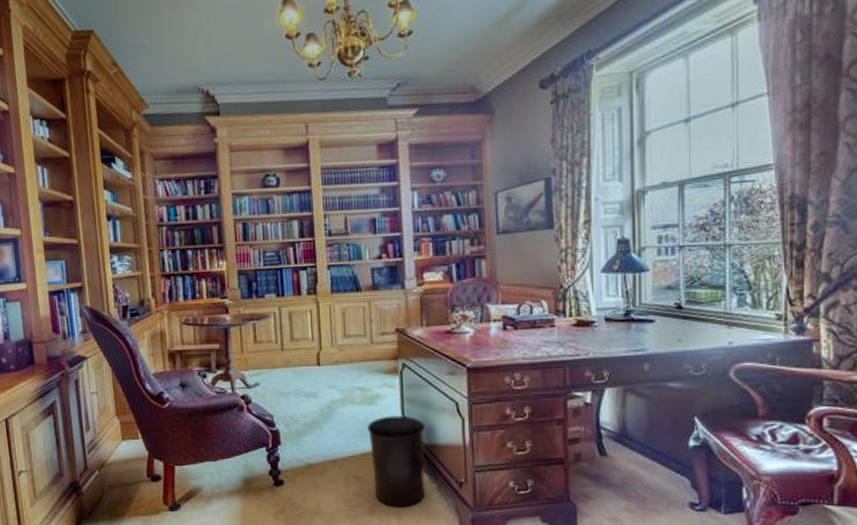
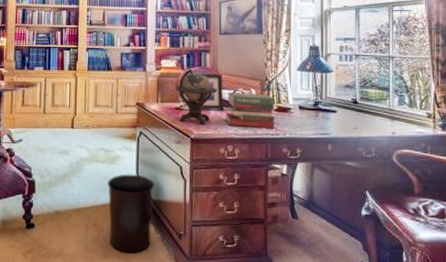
globe: none [443,278,498,349] -> present [175,66,217,124]
picture frame: none [470,284,507,331] -> present [195,73,224,110]
books: none [509,305,574,349] -> present [225,92,276,129]

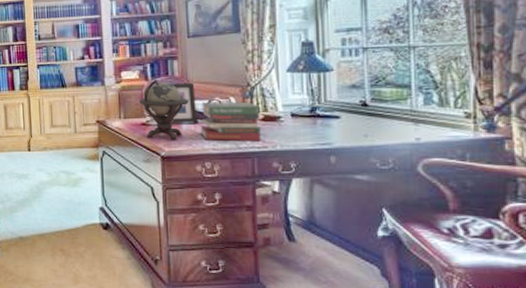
waste bin: present [107,174,155,254] -> none [71,197,124,280]

